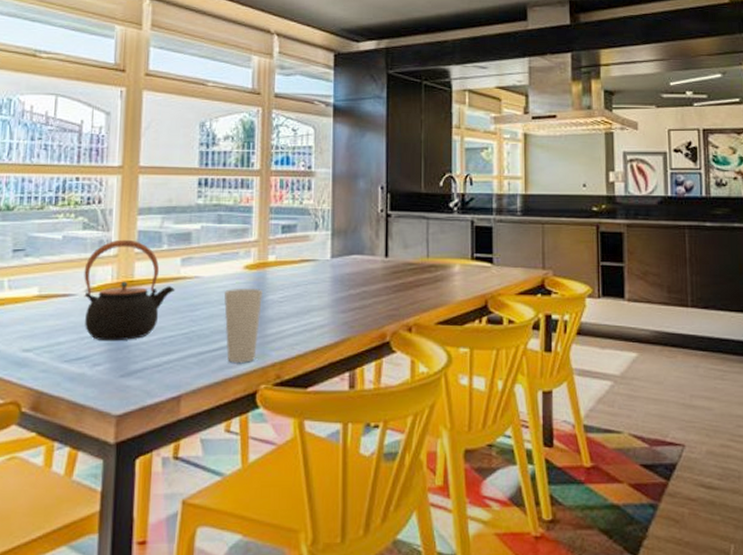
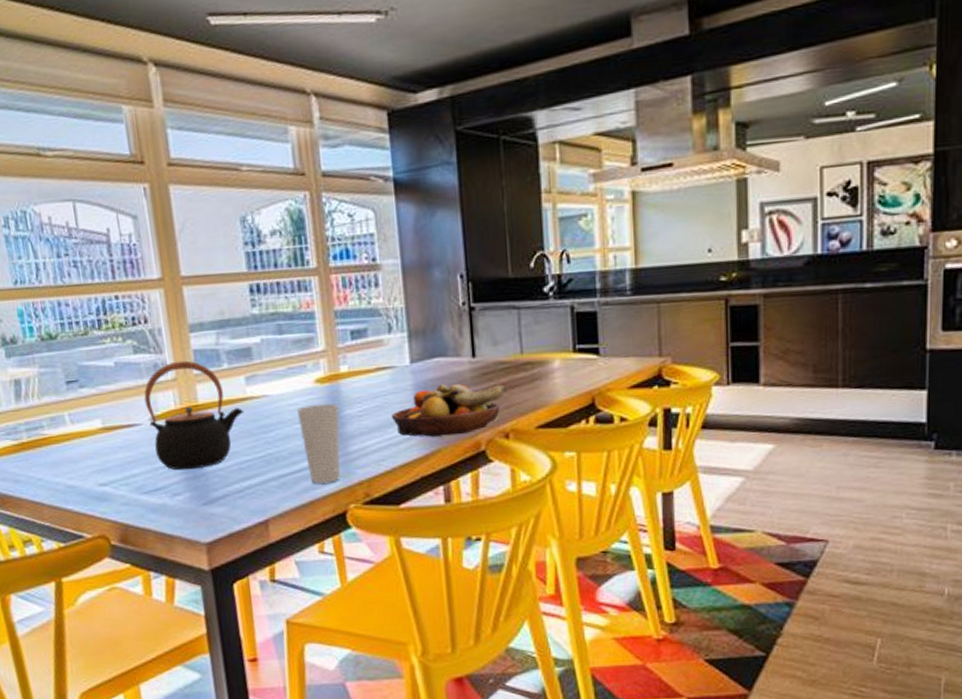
fruit bowl: none [308,279,413,326] -> present [391,383,508,437]

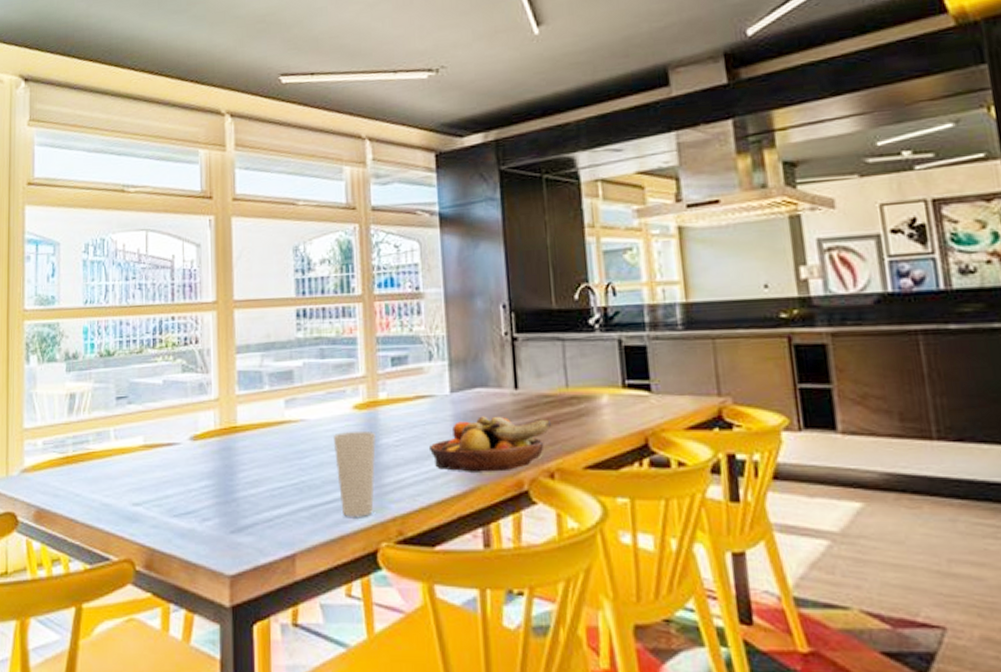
teapot: present [144,360,245,471] -> none [186,381,281,494]

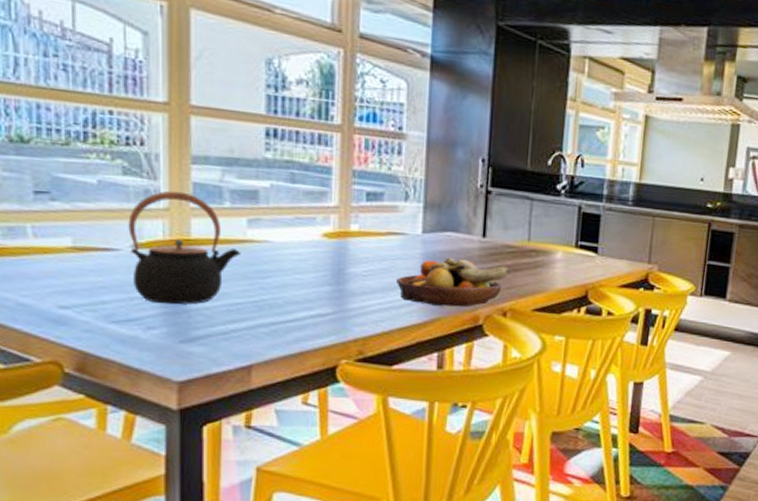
teapot: none [186,381,281,494] -> present [128,191,242,305]
cup: present [334,431,376,518] -> none [300,257,343,337]

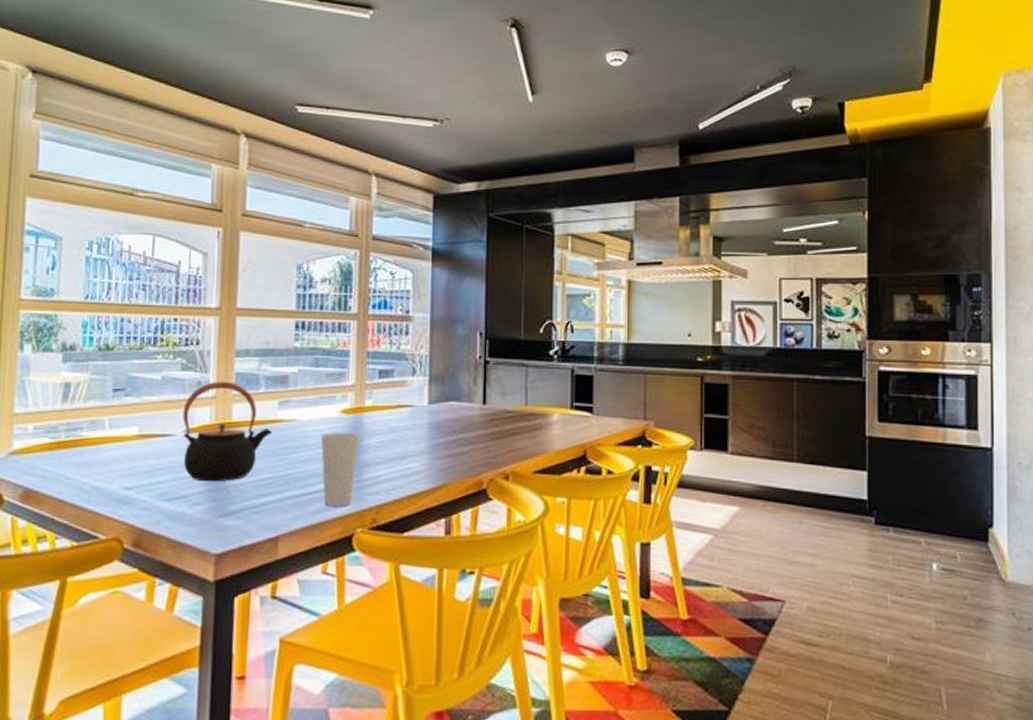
cup: none [300,257,343,337] -> present [321,433,359,507]
fruit bowl: present [395,257,511,307] -> none [405,425,511,473]

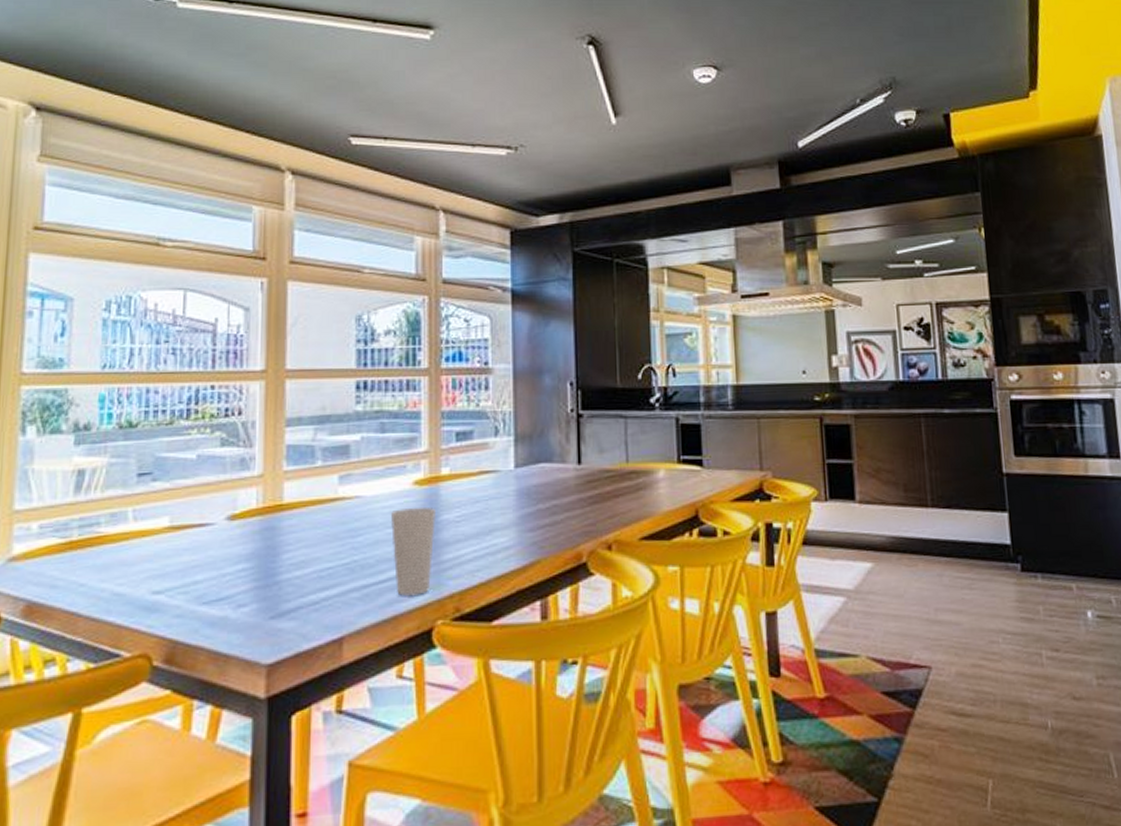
teapot: present [183,381,273,482] -> none [223,456,333,578]

